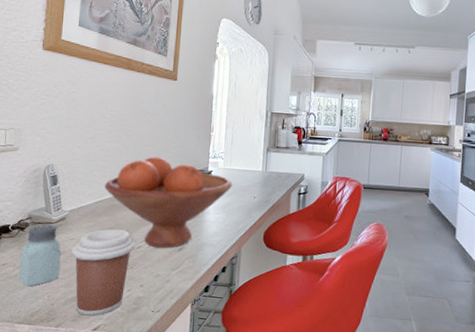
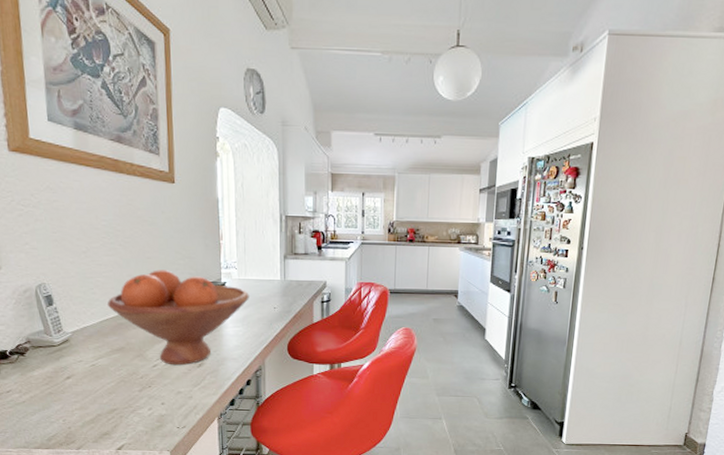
saltshaker: present [18,224,61,287] -> none [24,348,73,412]
coffee cup: present [71,229,136,316] -> none [81,348,151,437]

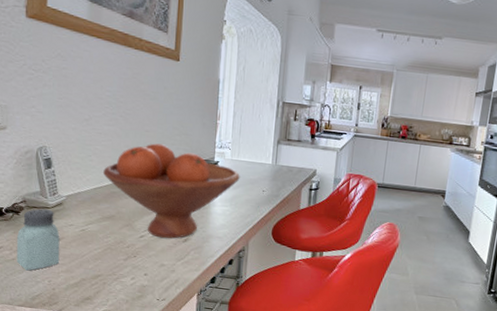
saltshaker: none [24,348,73,412] -> present [16,208,60,271]

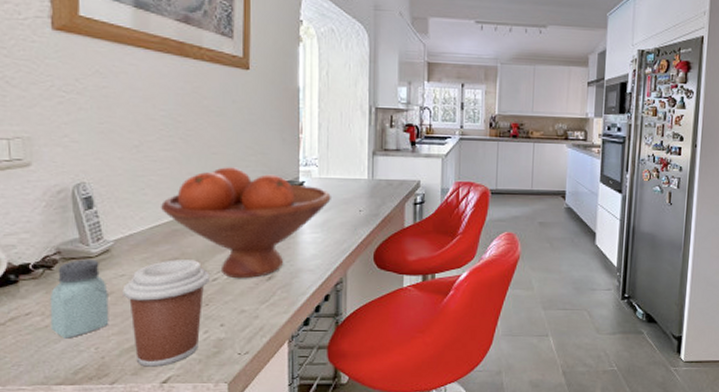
coffee cup: none [71,216,138,302] -> present [122,259,210,367]

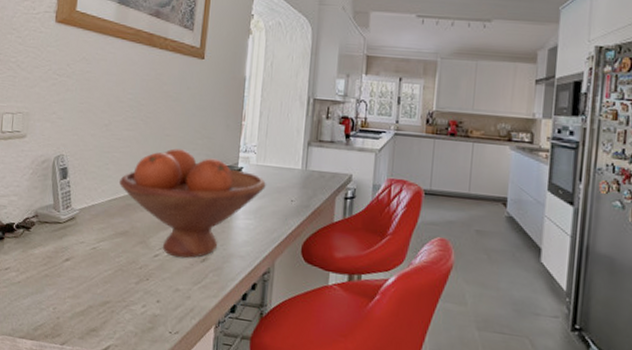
saltshaker: present [49,259,109,339] -> none [22,224,70,296]
coffee cup: present [122,259,210,367] -> none [80,232,153,334]

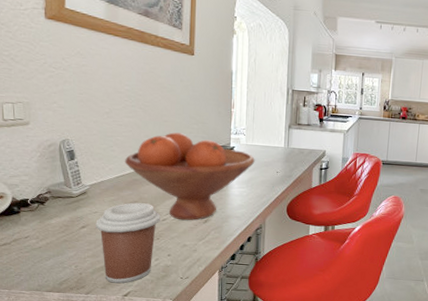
coffee cup: none [80,232,153,334] -> present [95,202,160,284]

